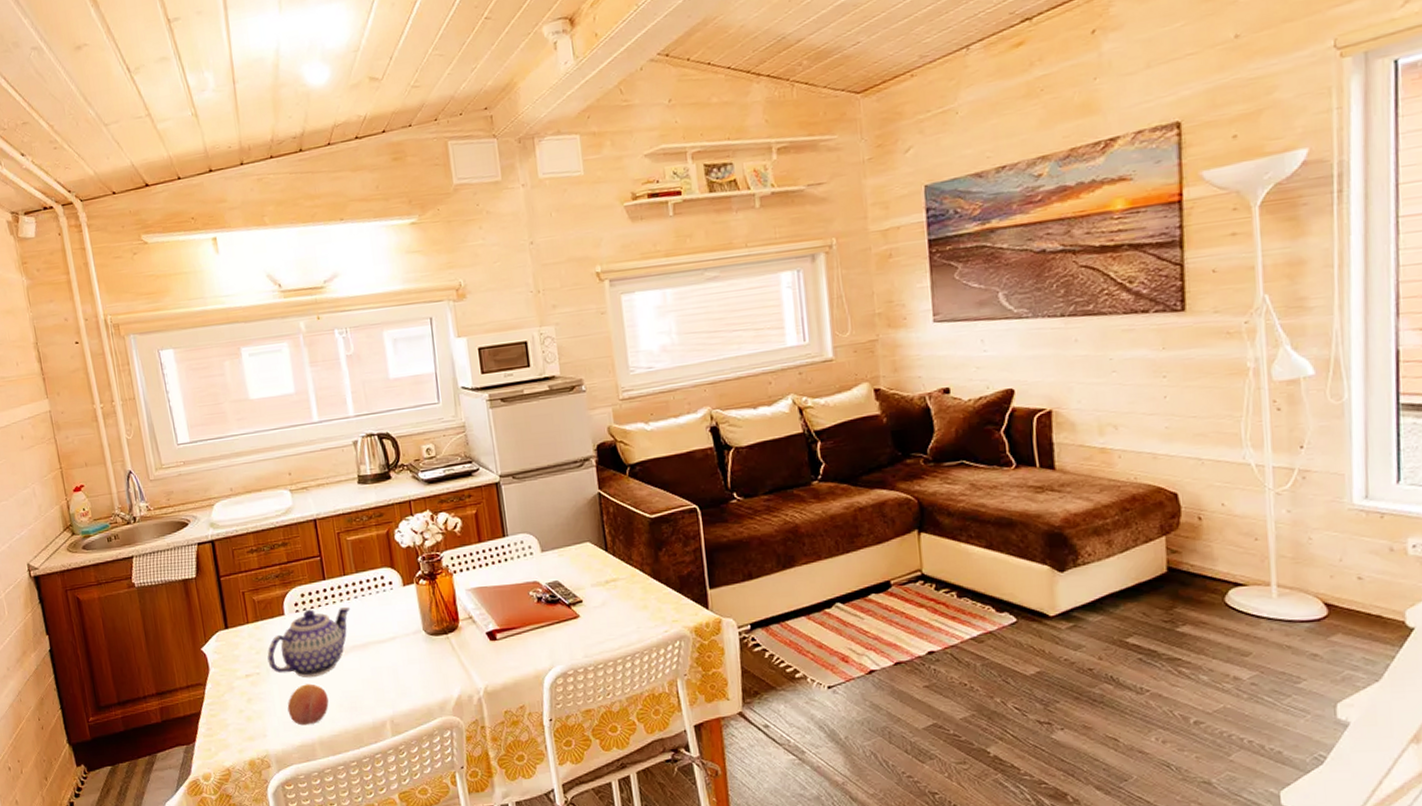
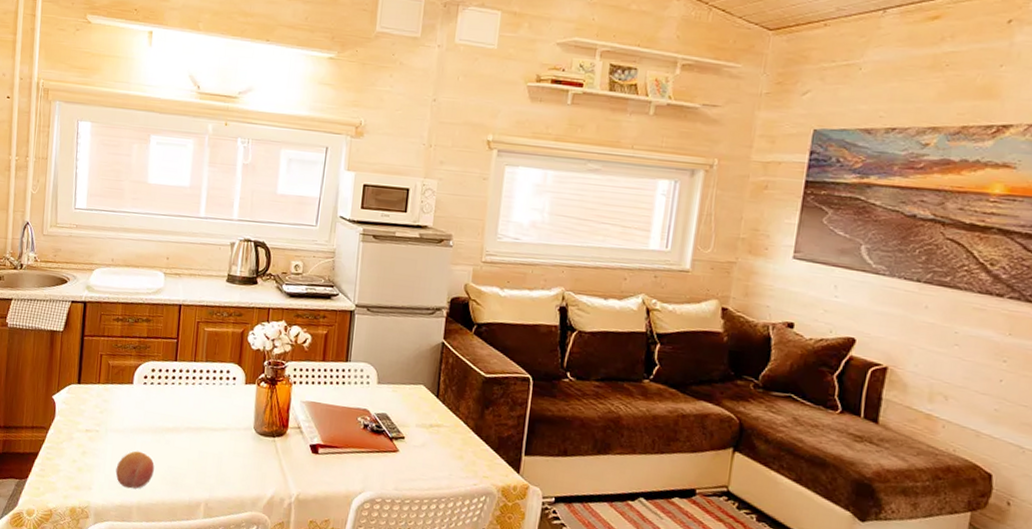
teapot: present [267,607,351,677] -> none [108,384,193,447]

